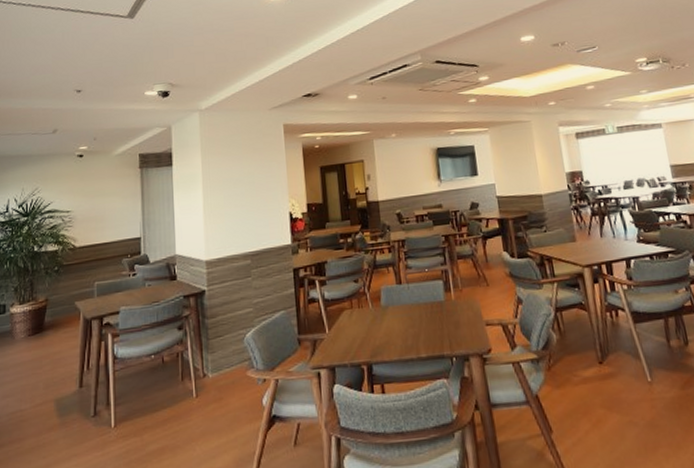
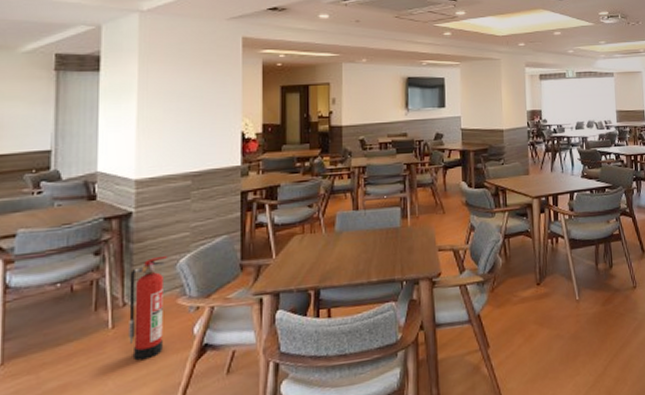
fire extinguisher: none [207,330,238,429] -> present [129,255,167,361]

